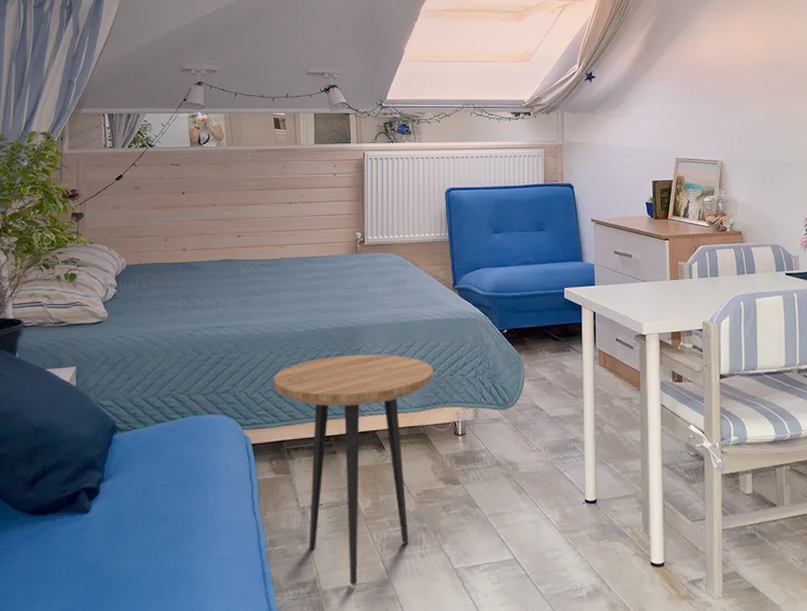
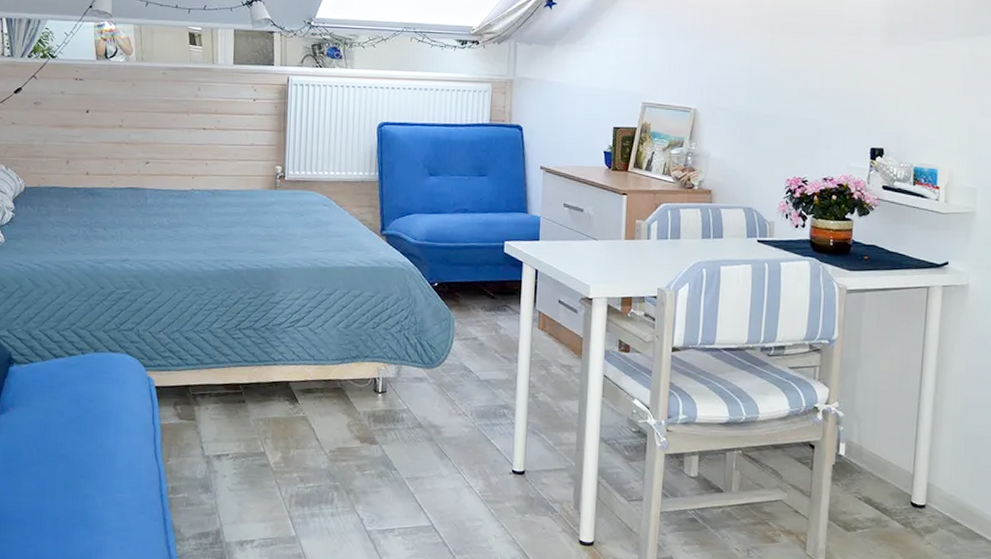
side table: present [272,354,433,586] -> none [179,299,354,540]

